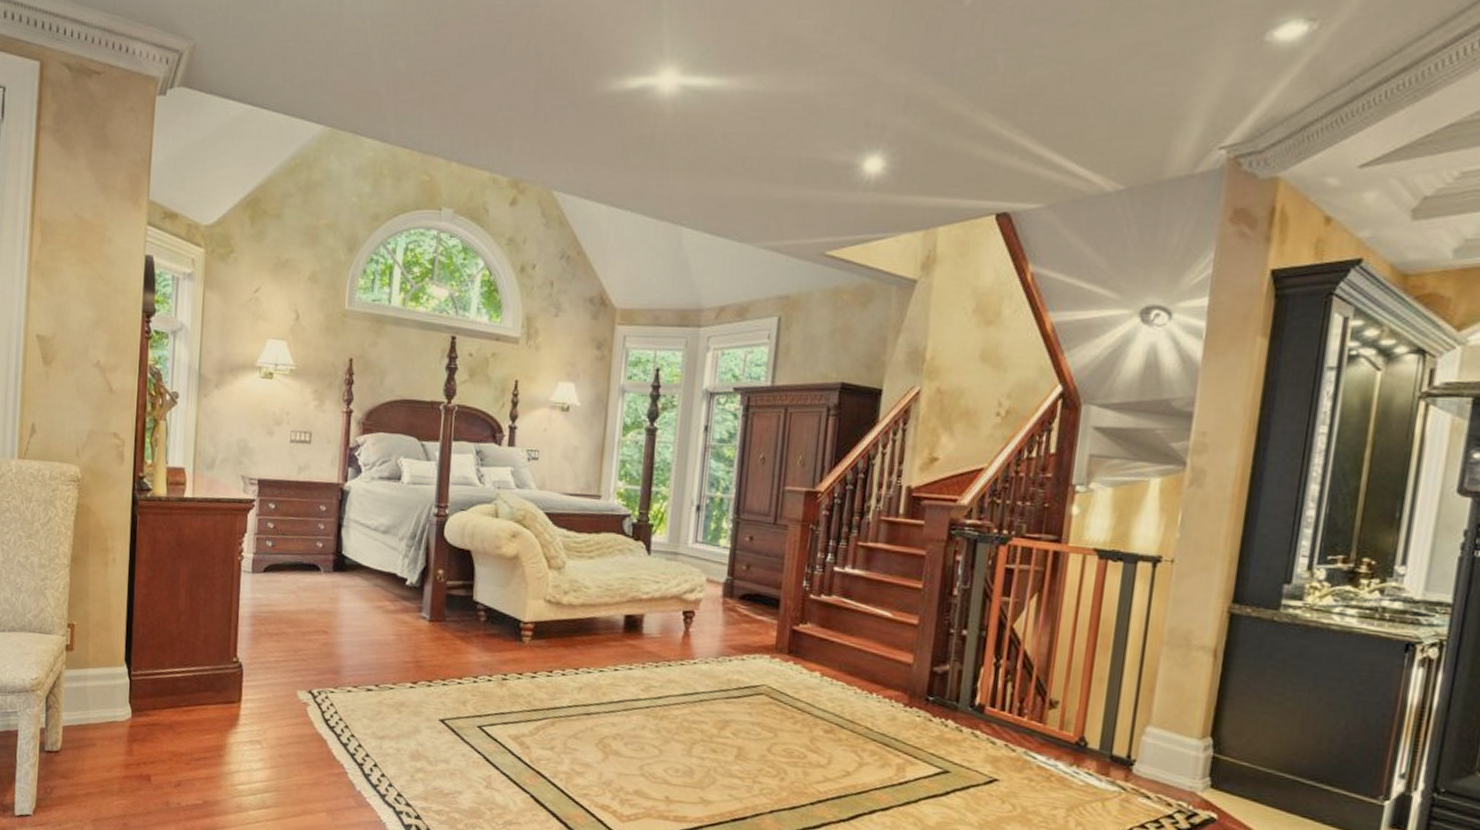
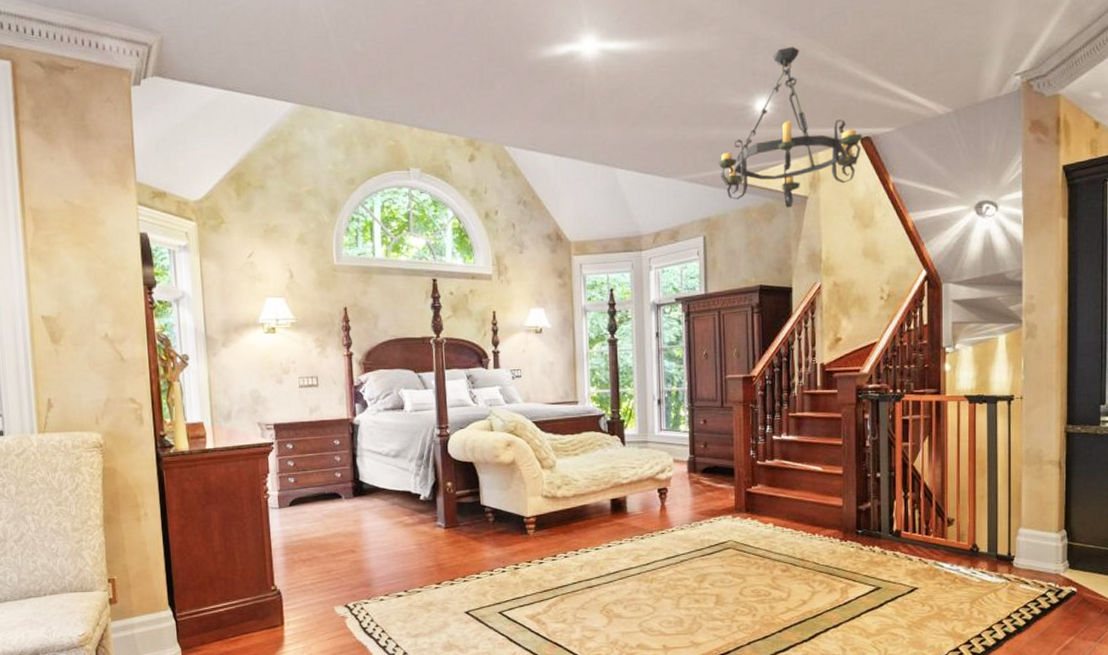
chandelier: none [807,95,999,292] -> present [718,46,863,208]

